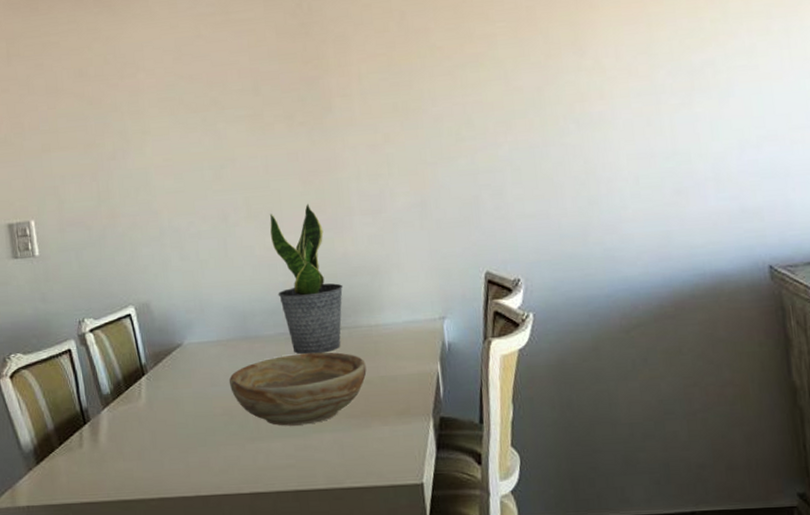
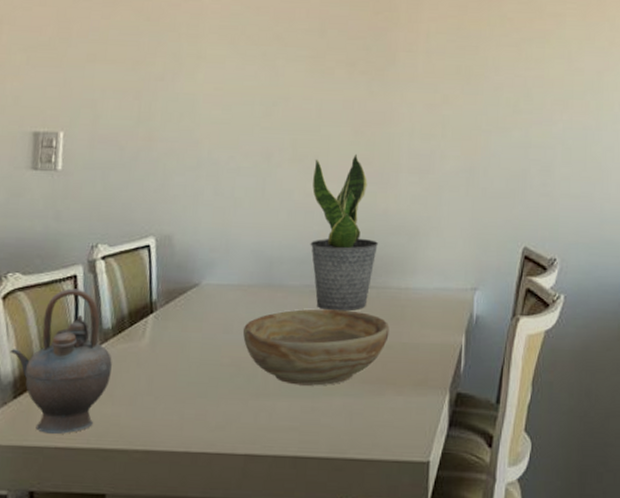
teapot: none [26,361,118,492] -> present [10,288,112,434]

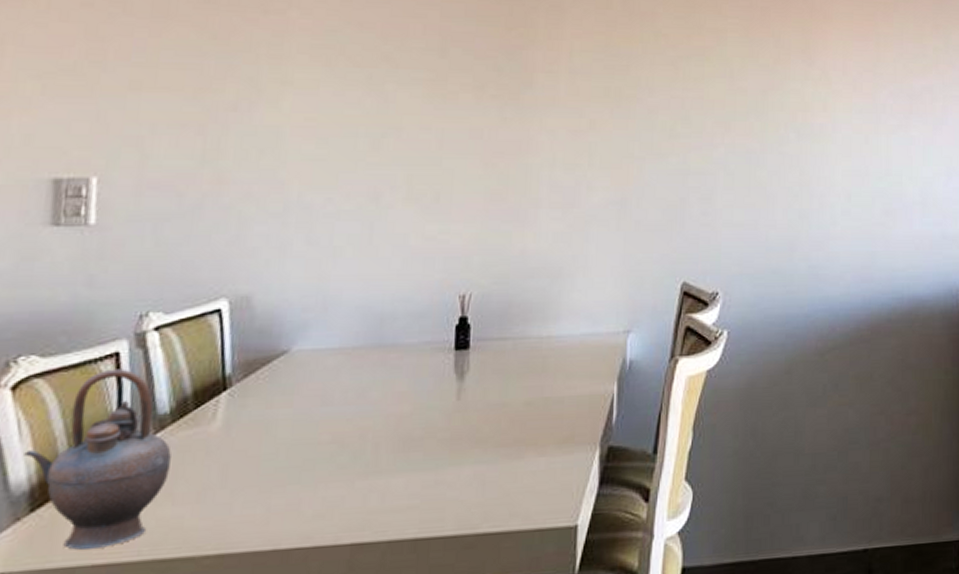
bowl: present [243,309,390,386] -> none [346,366,529,458]
potted plant: present [310,153,379,311] -> none [430,189,515,369]

